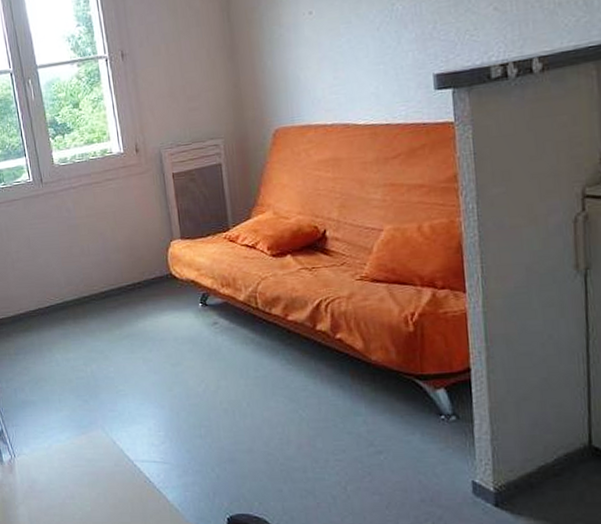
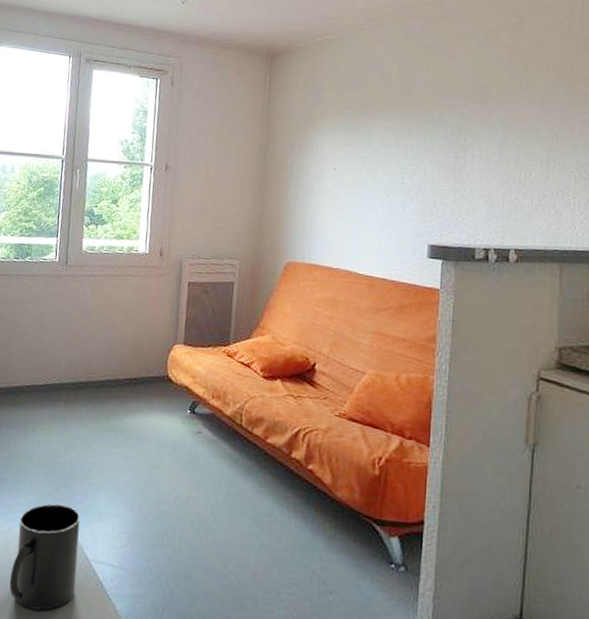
mug: none [57,415,126,512] -> present [9,503,81,611]

